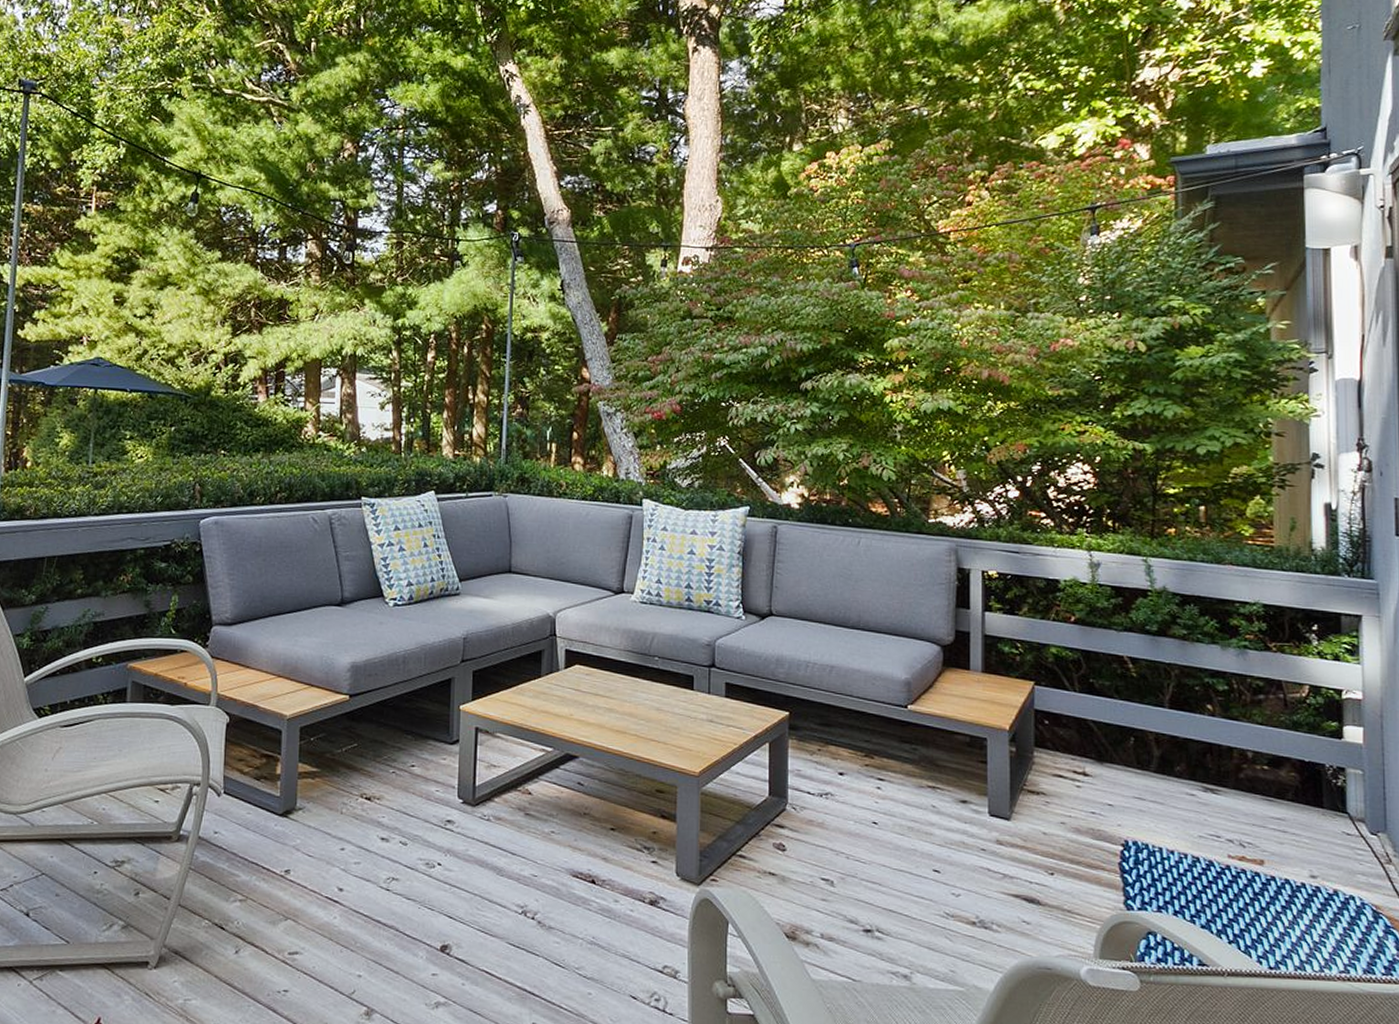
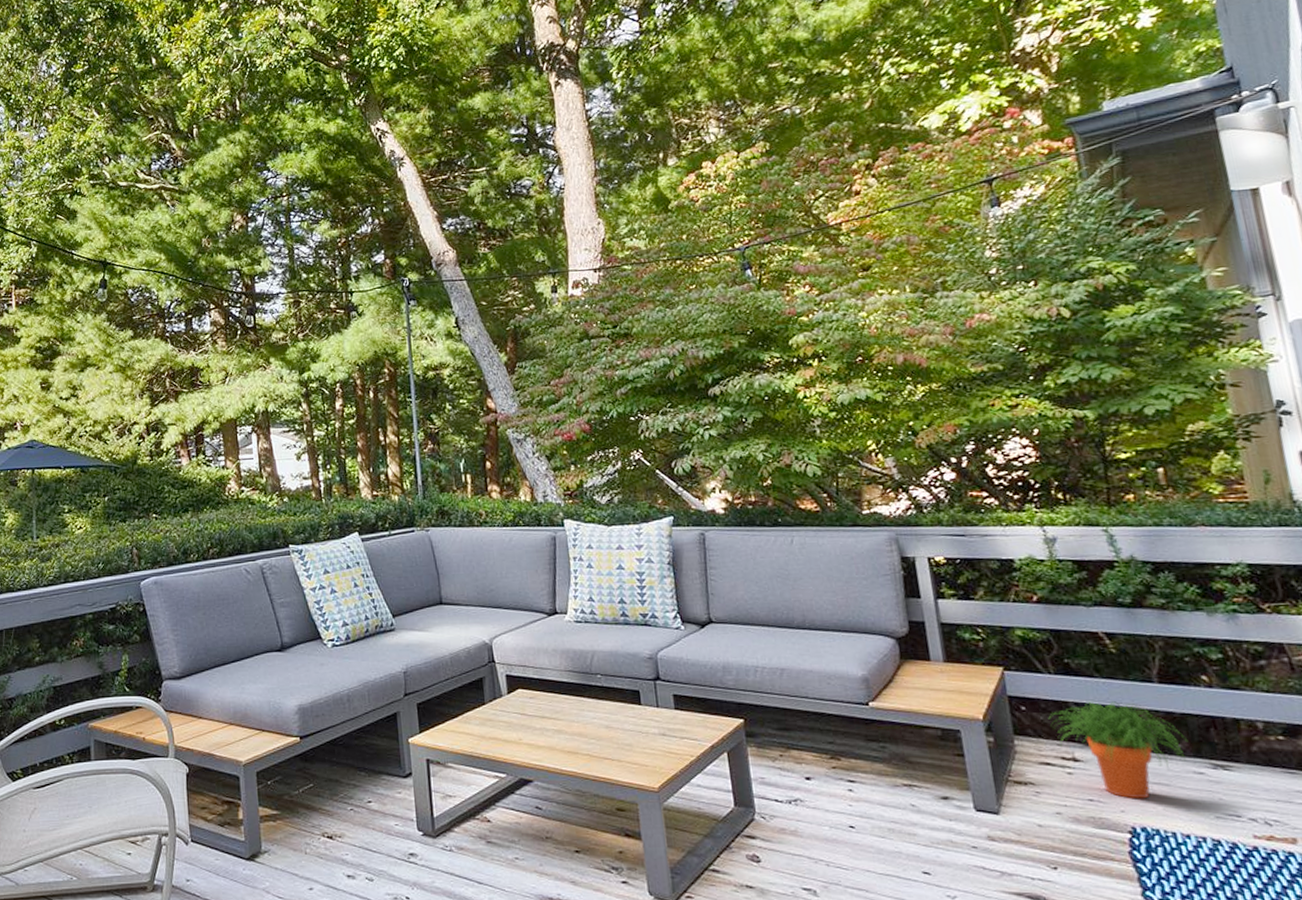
potted plant: none [1067,721,1185,815] -> present [1048,701,1187,799]

